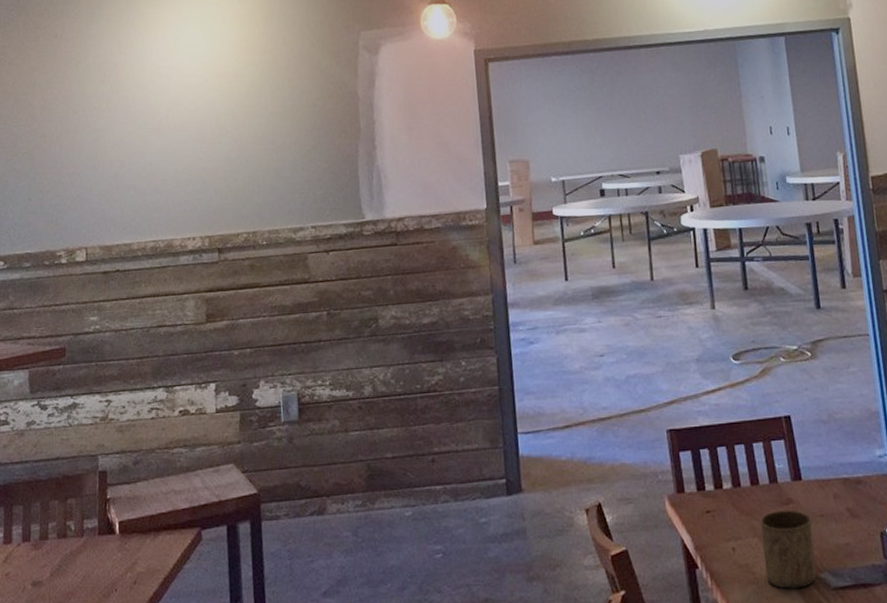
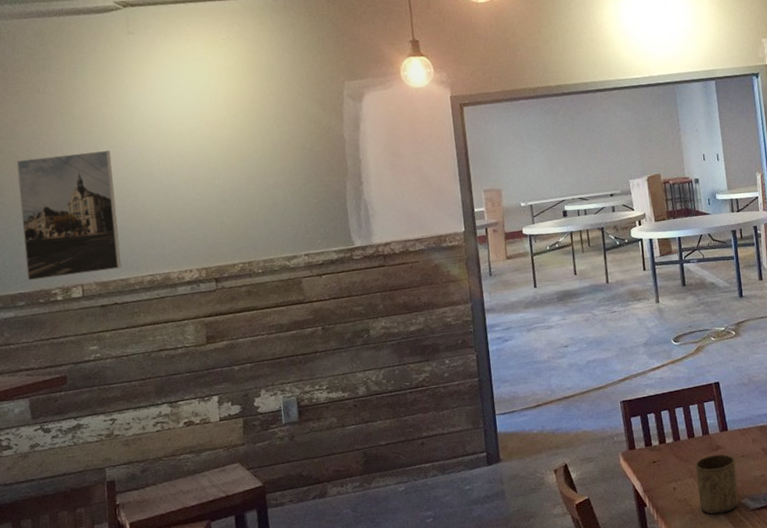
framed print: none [31,102,126,241] -> present [16,150,121,281]

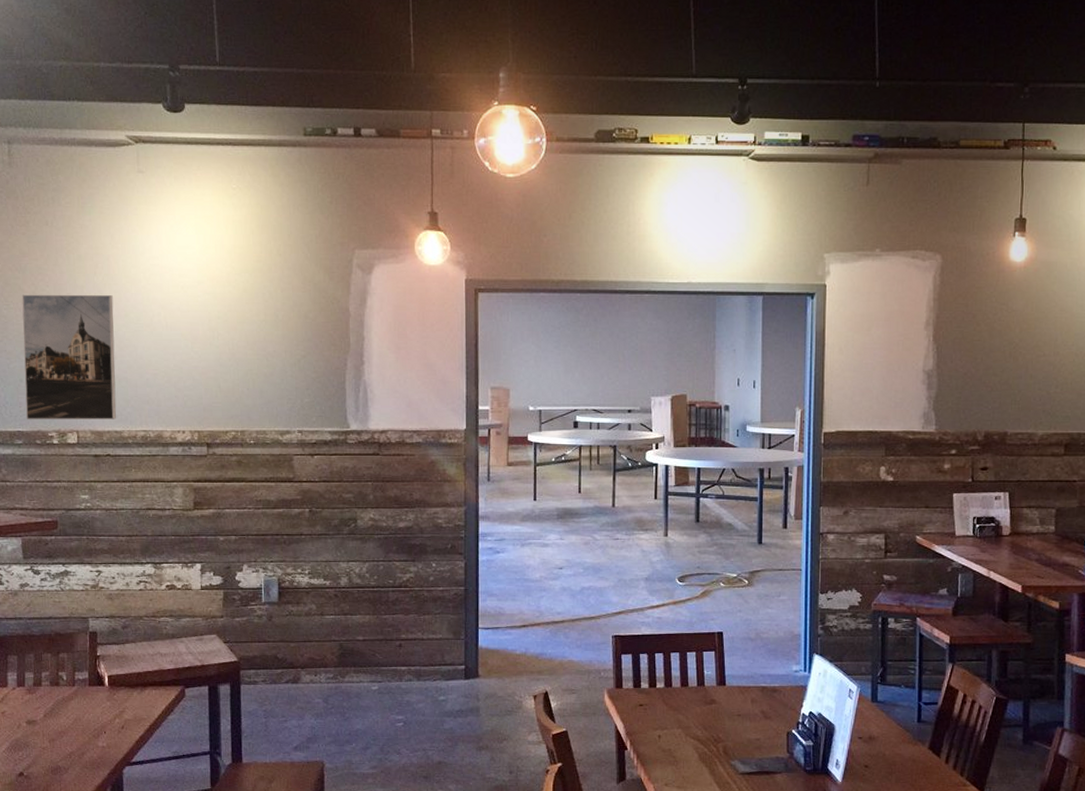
cup: present [695,454,739,515] -> none [684,708,730,771]

